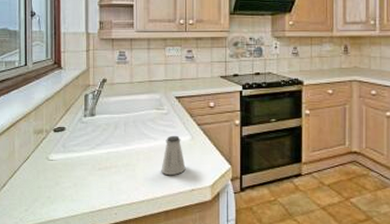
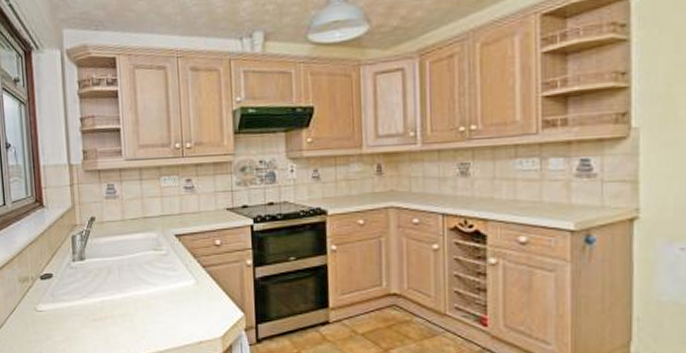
saltshaker: present [161,135,186,176] -> none [163,279,192,326]

